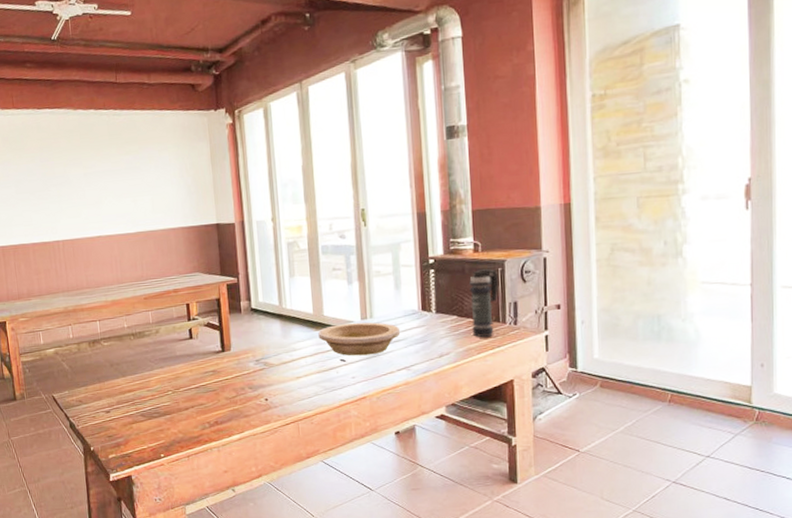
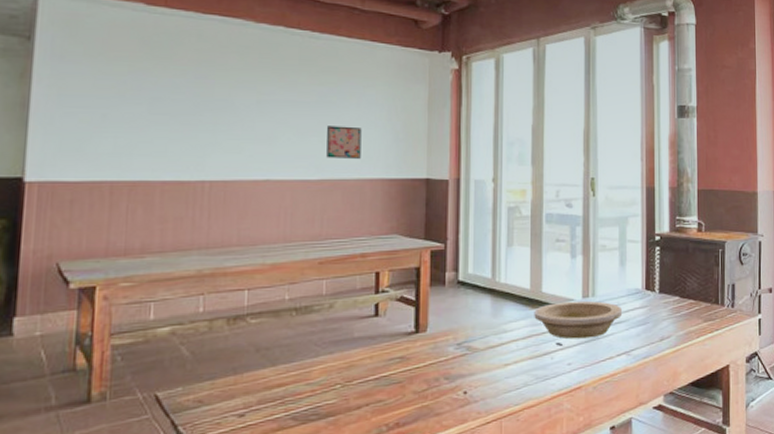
wall art: none [135,186,164,214] -> present [326,126,362,159]
smoke grenade: present [469,269,499,338] -> none [692,250,720,320]

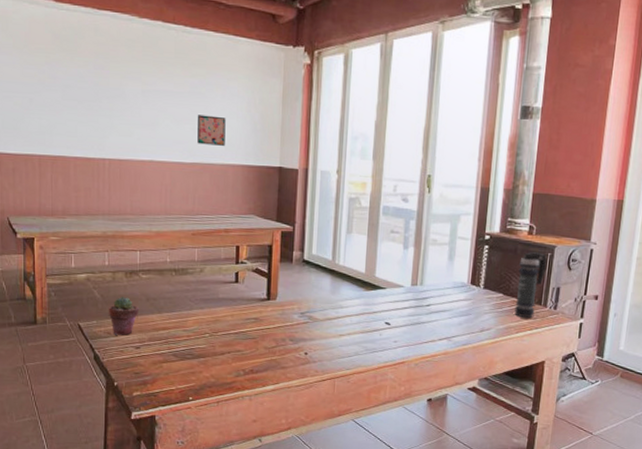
potted succulent: none [200,349,244,403] -> present [108,296,138,336]
bowl: present [534,300,623,339] -> none [367,287,448,322]
smoke grenade: none [692,250,720,320] -> present [514,252,547,318]

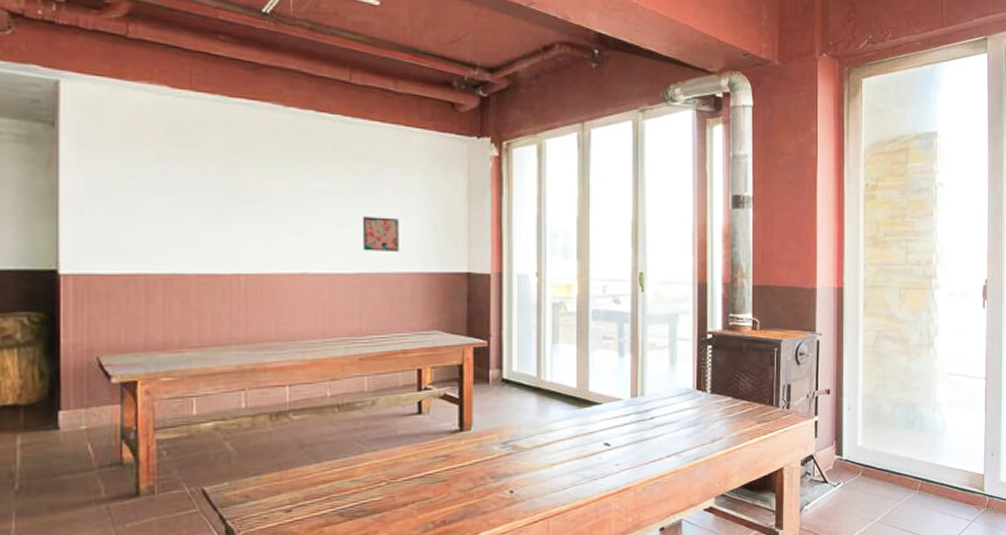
potted succulent: present [108,296,138,336] -> none [245,445,289,498]
smoke grenade: present [514,252,547,318] -> none [746,349,775,422]

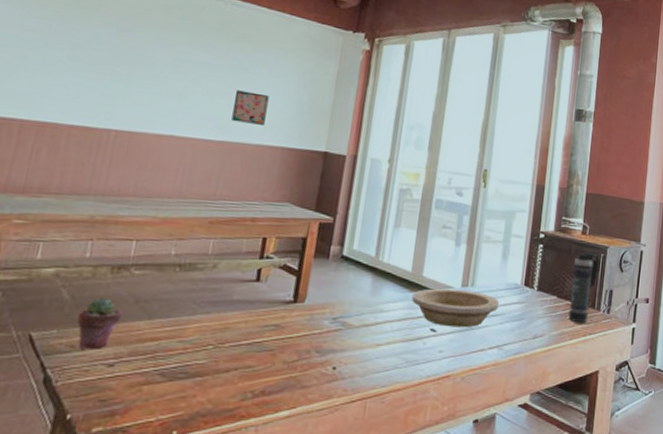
potted succulent: none [245,445,289,498] -> present [76,297,122,349]
bowl: none [581,400,673,440] -> present [412,288,500,328]
smoke grenade: none [746,349,775,422] -> present [568,252,600,323]

